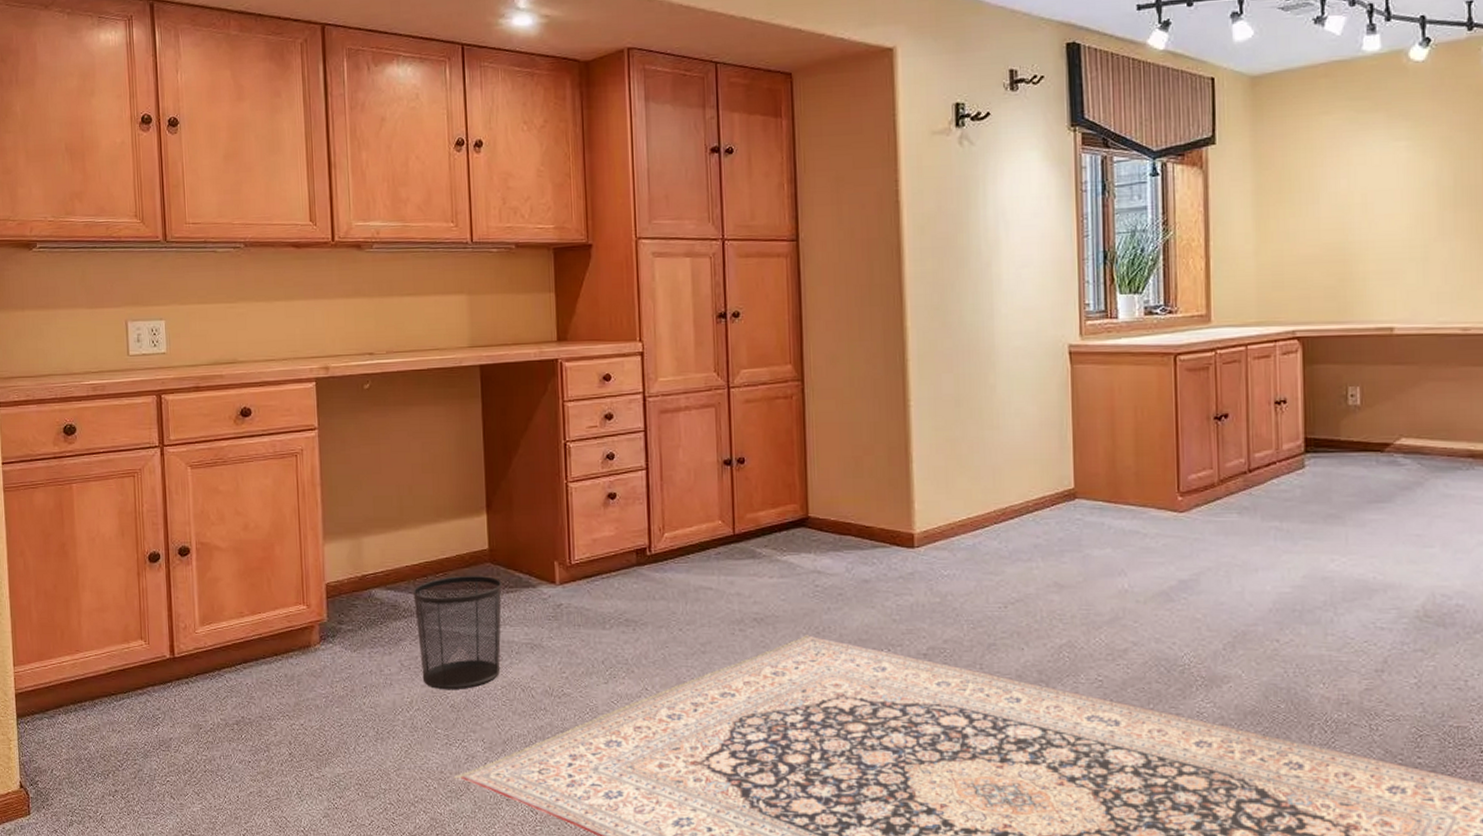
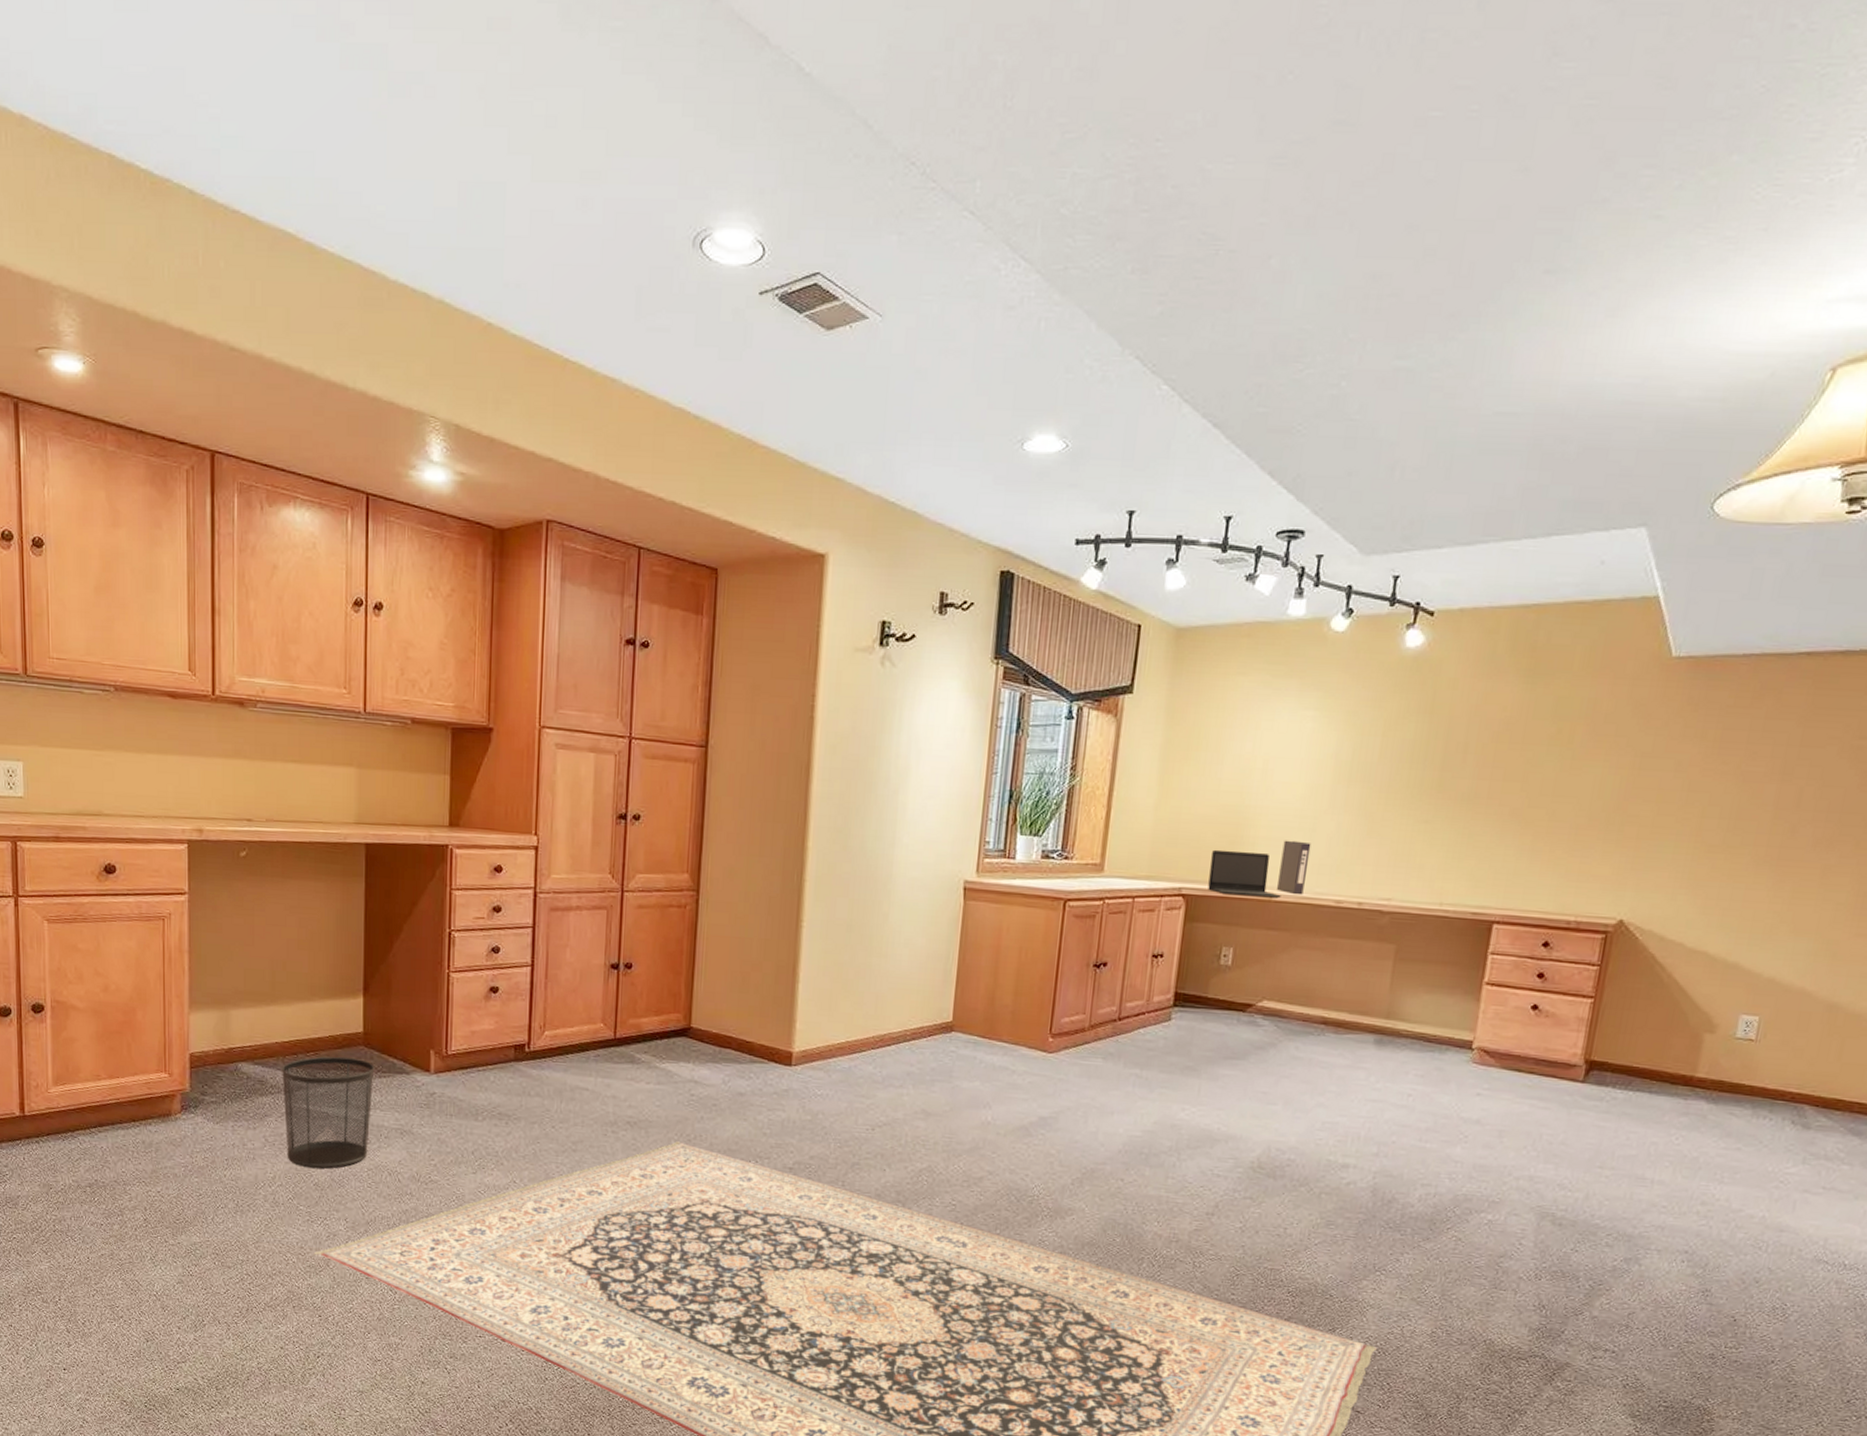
laptop: none [1322,287,1402,334] -> present [1208,849,1281,899]
binder: none [1395,271,1427,327] -> present [1276,840,1312,895]

